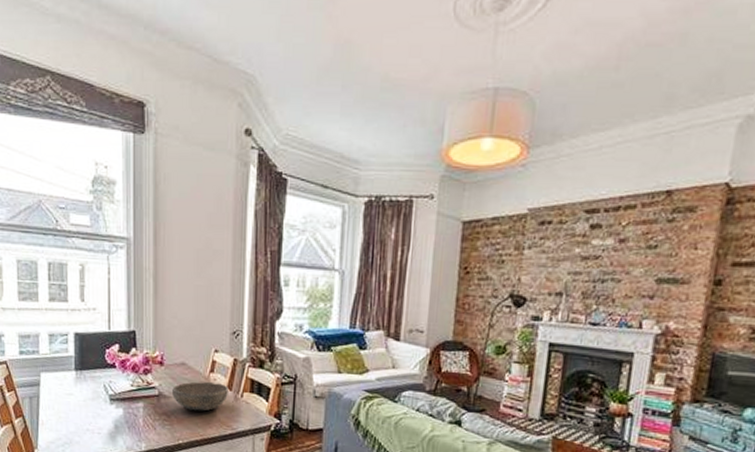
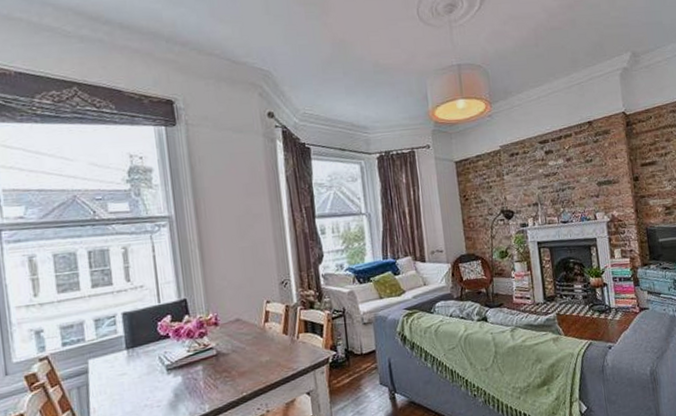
bowl: present [171,381,228,412] -> none [229,330,285,362]

